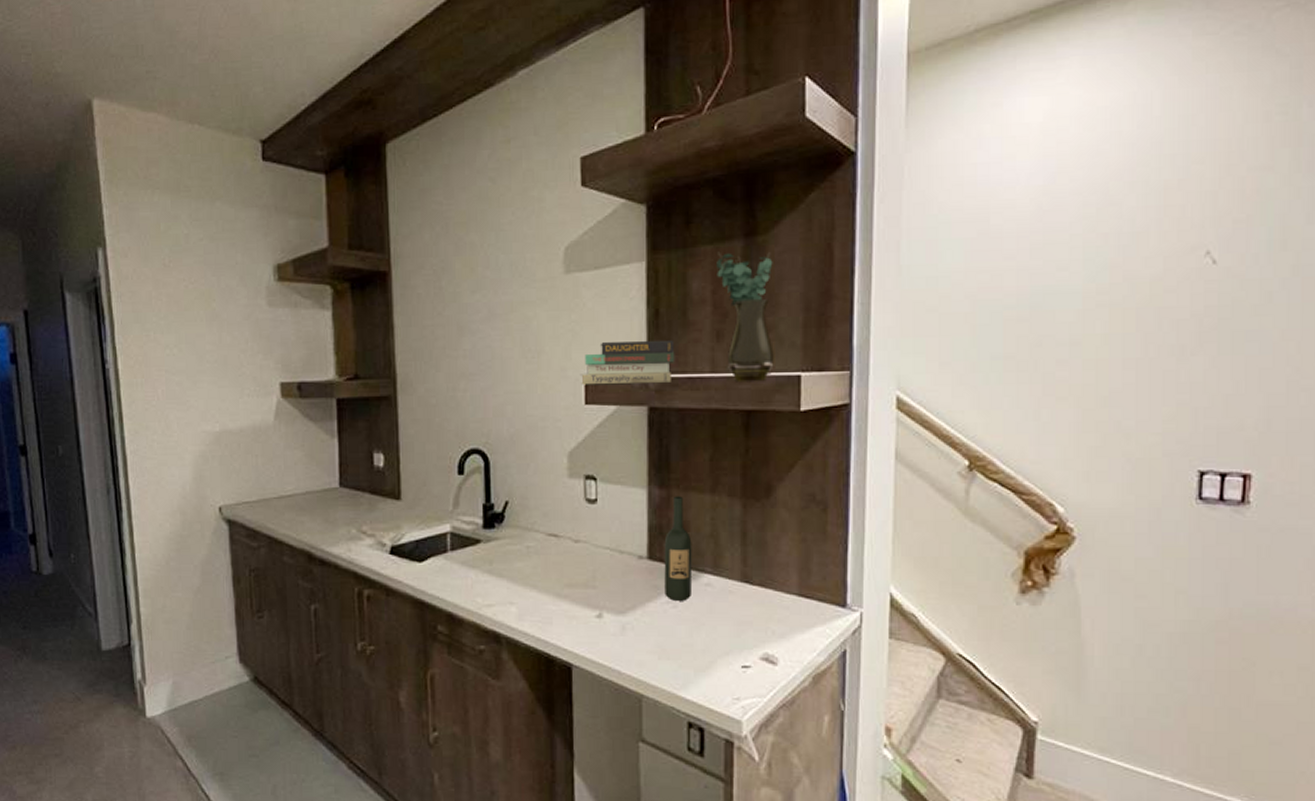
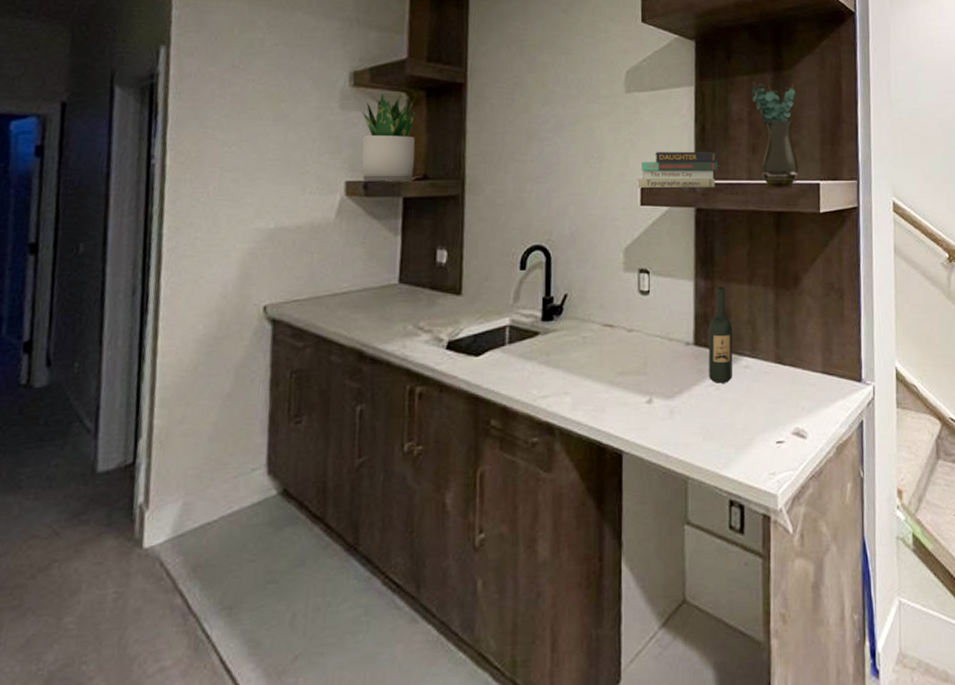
planter: none [289,288,345,383] -> present [361,94,416,182]

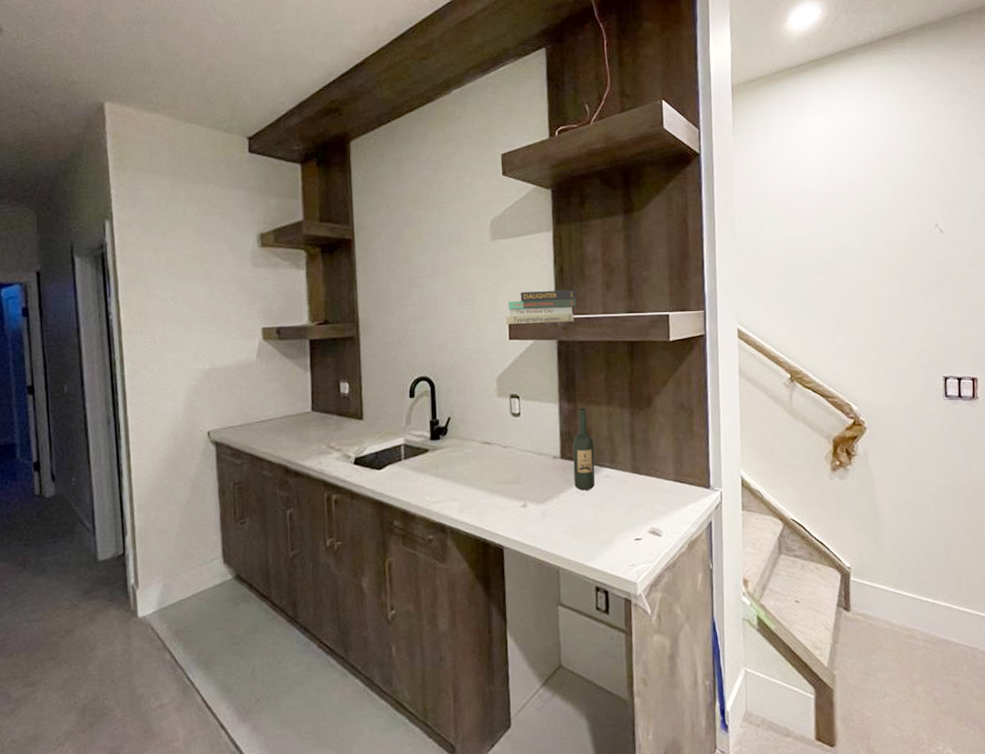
planter: present [361,94,416,182] -> none [270,252,316,327]
vase: present [752,81,798,188] -> none [604,224,649,321]

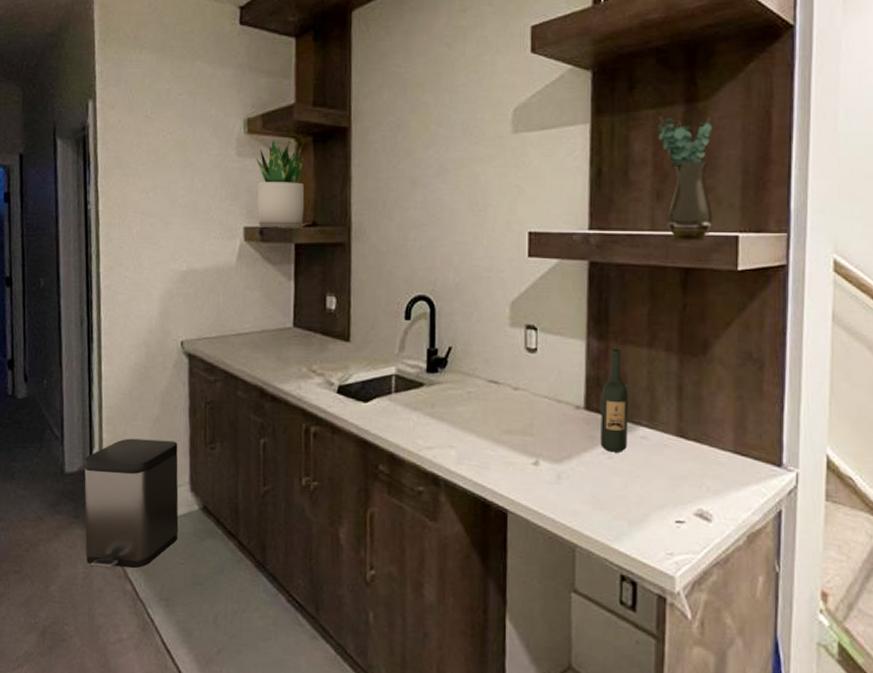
pedal bin: none [117,520,214,643] -> present [83,438,179,568]
planter: none [270,252,316,327] -> present [256,140,305,228]
books: present [505,290,577,325] -> none [525,199,616,240]
vase: none [604,224,649,321] -> present [658,116,713,241]

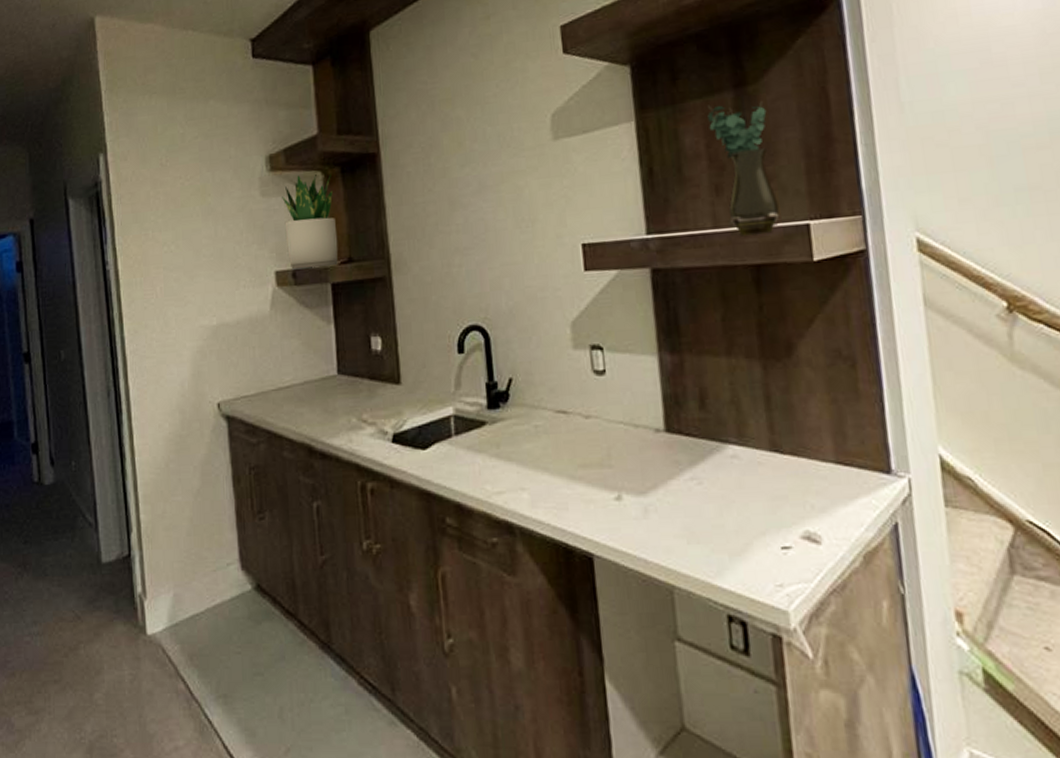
pedal bin: present [83,438,179,568] -> none [121,515,232,666]
wine bottle: present [600,348,629,453] -> none [681,360,717,477]

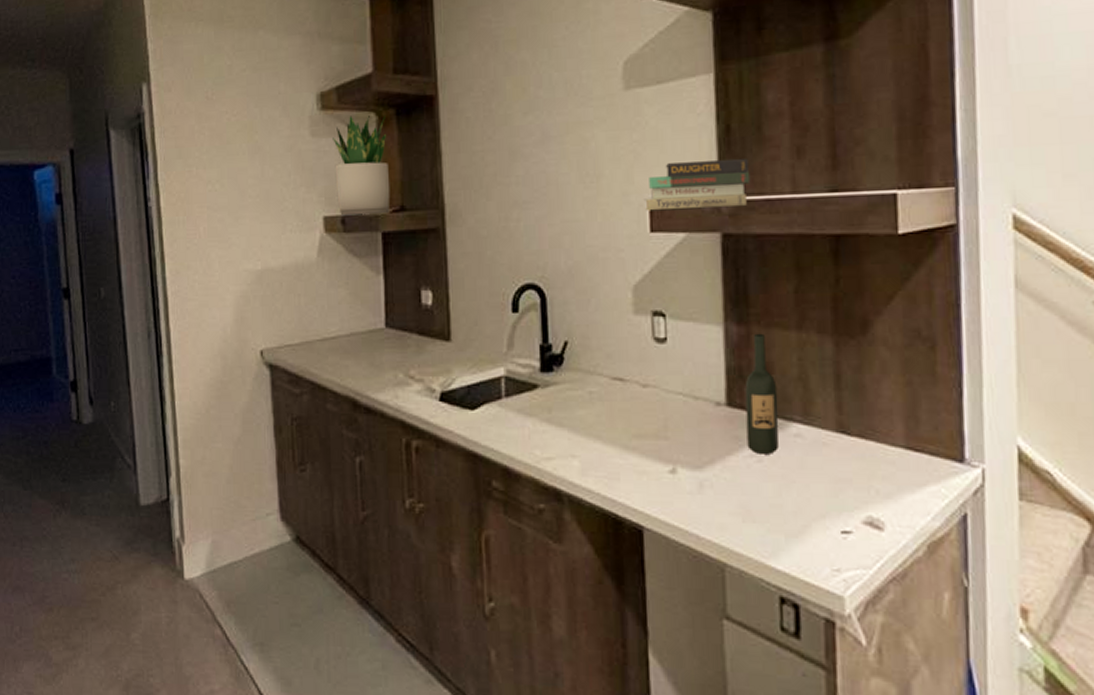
books: none [578,198,675,252] -> present [645,159,751,211]
wine bottle: none [681,360,717,477] -> present [745,333,780,454]
vase: present [707,101,779,236] -> none [794,57,865,204]

